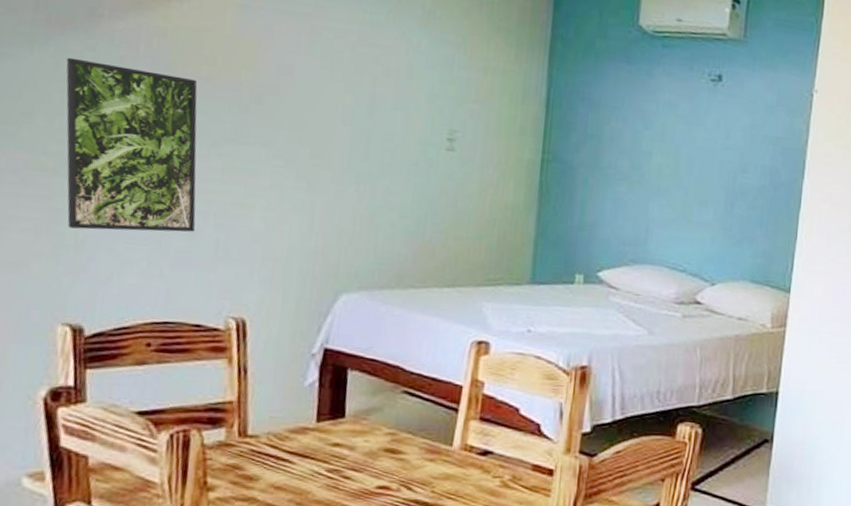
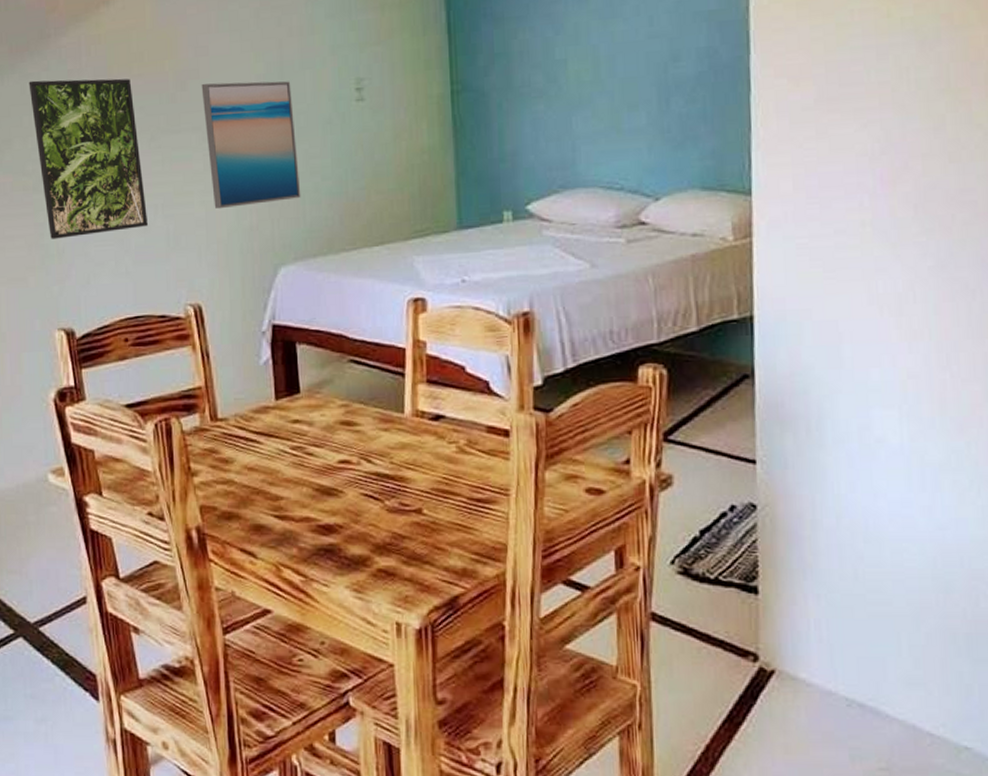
wall art: none [276,102,380,231] -> present [201,81,301,209]

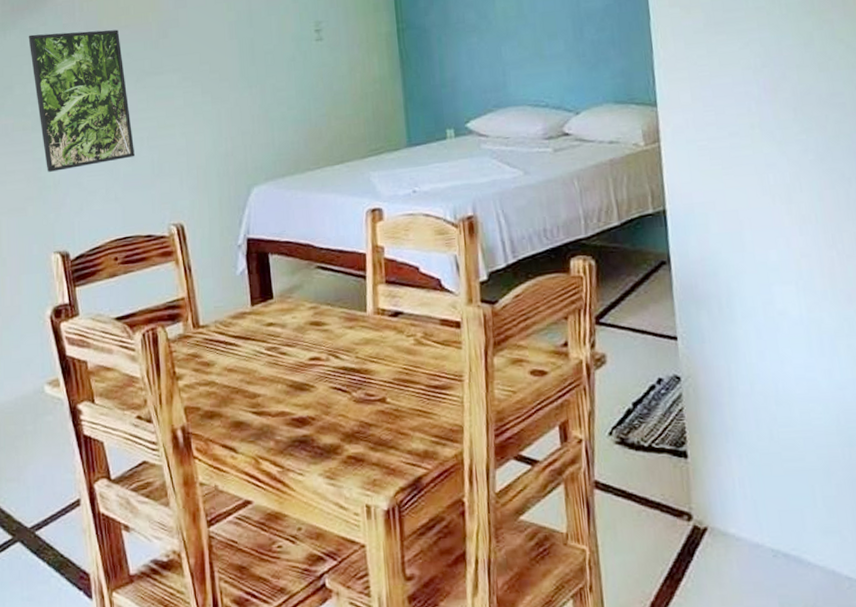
wall art: present [201,81,301,209] -> none [181,26,270,139]

